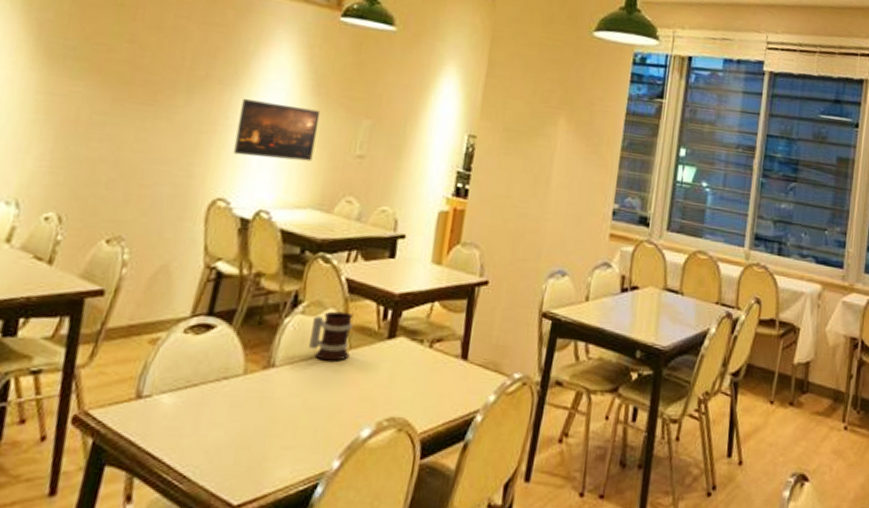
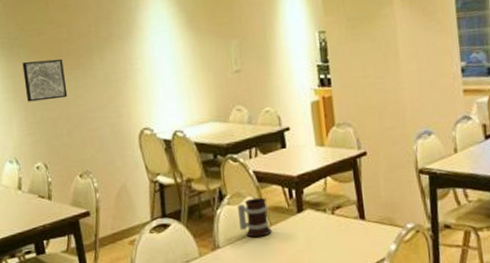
wall art: none [62,80,132,138] -> present [22,58,68,102]
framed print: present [233,99,321,162] -> none [139,41,202,92]

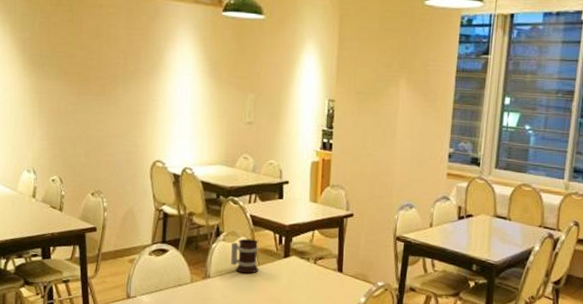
wall art: present [22,58,68,102] -> none [50,81,90,121]

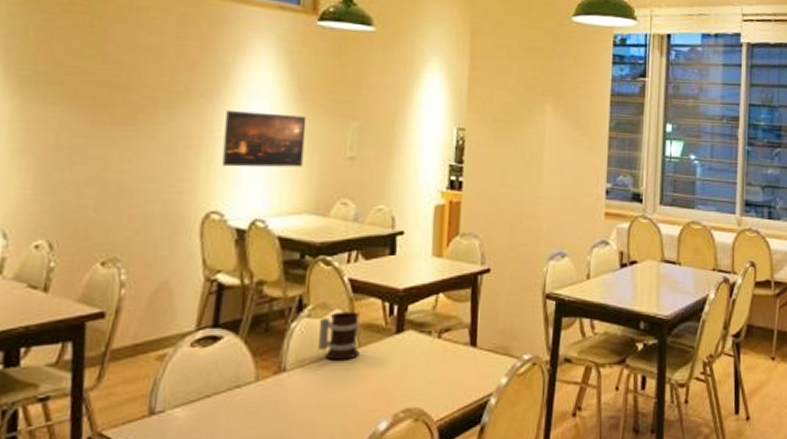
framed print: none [161,85,217,129] -> present [222,111,307,167]

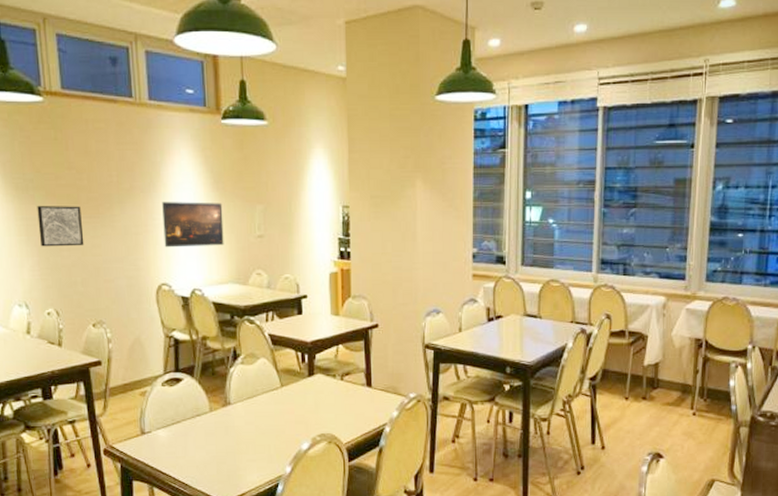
wall art: none [43,106,111,160] -> present [37,206,84,247]
mug: present [318,311,360,360] -> none [250,359,283,397]

